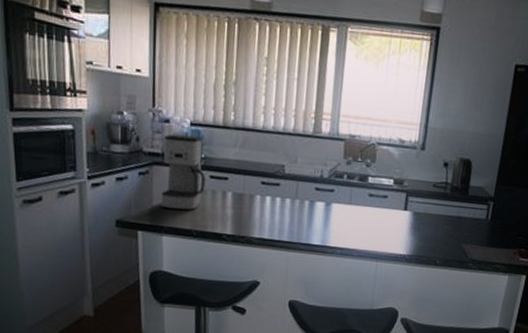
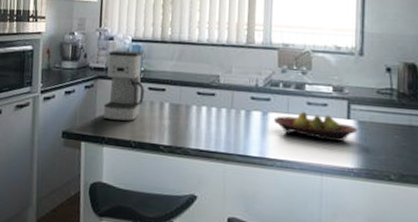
fruit bowl: none [336,202,414,232] -> present [273,111,359,142]

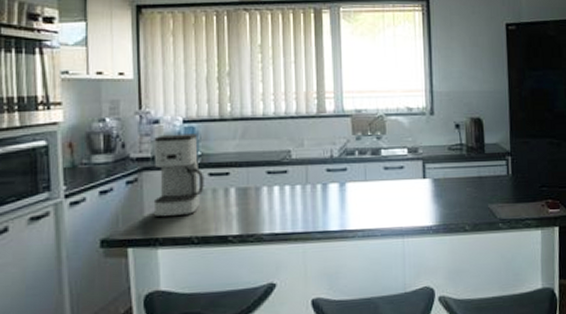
fruit bowl: present [273,111,359,142] -> none [351,176,434,204]

